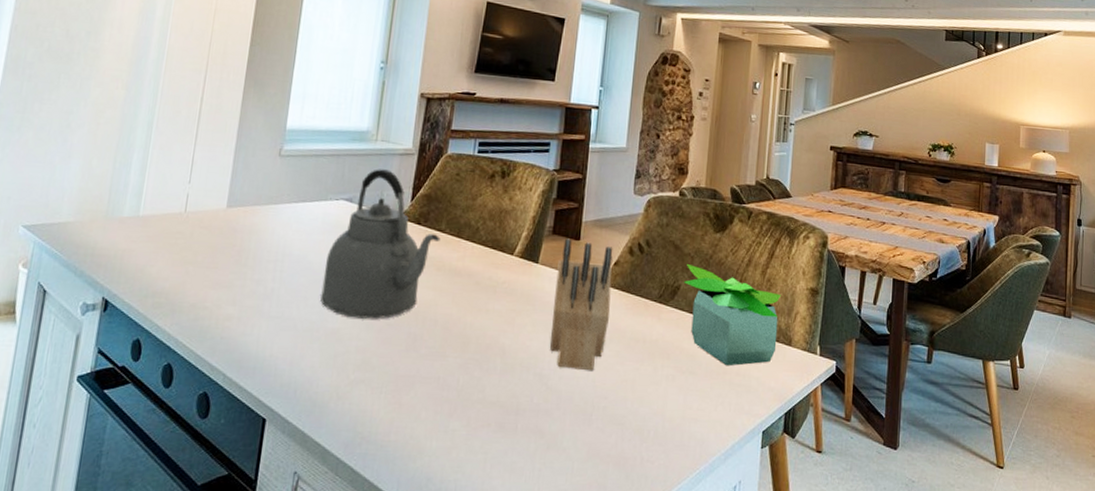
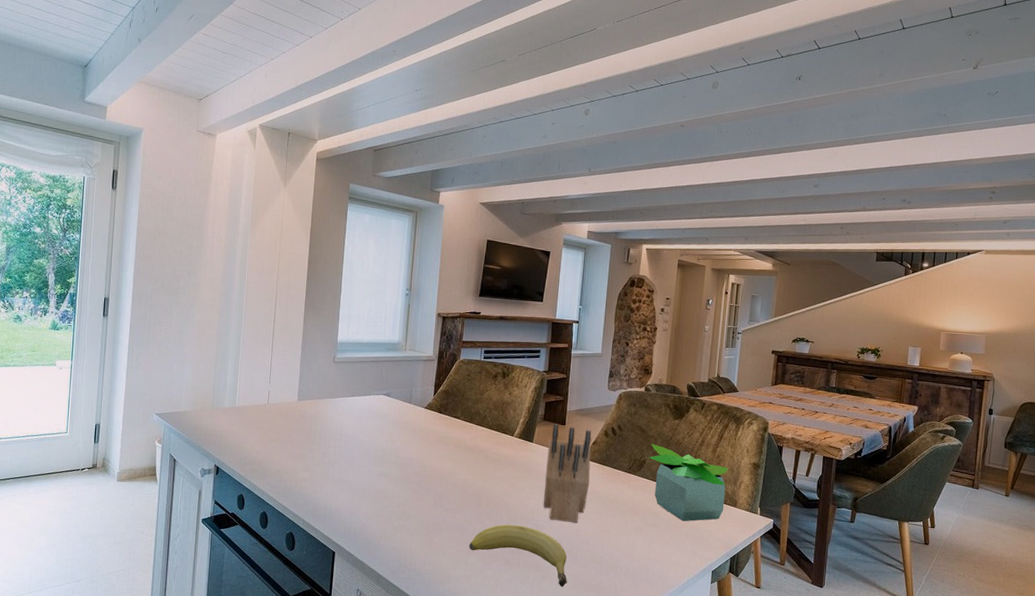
kettle: present [320,169,441,319] -> none [370,371,457,483]
fruit: none [450,375,579,460] -> present [469,524,567,587]

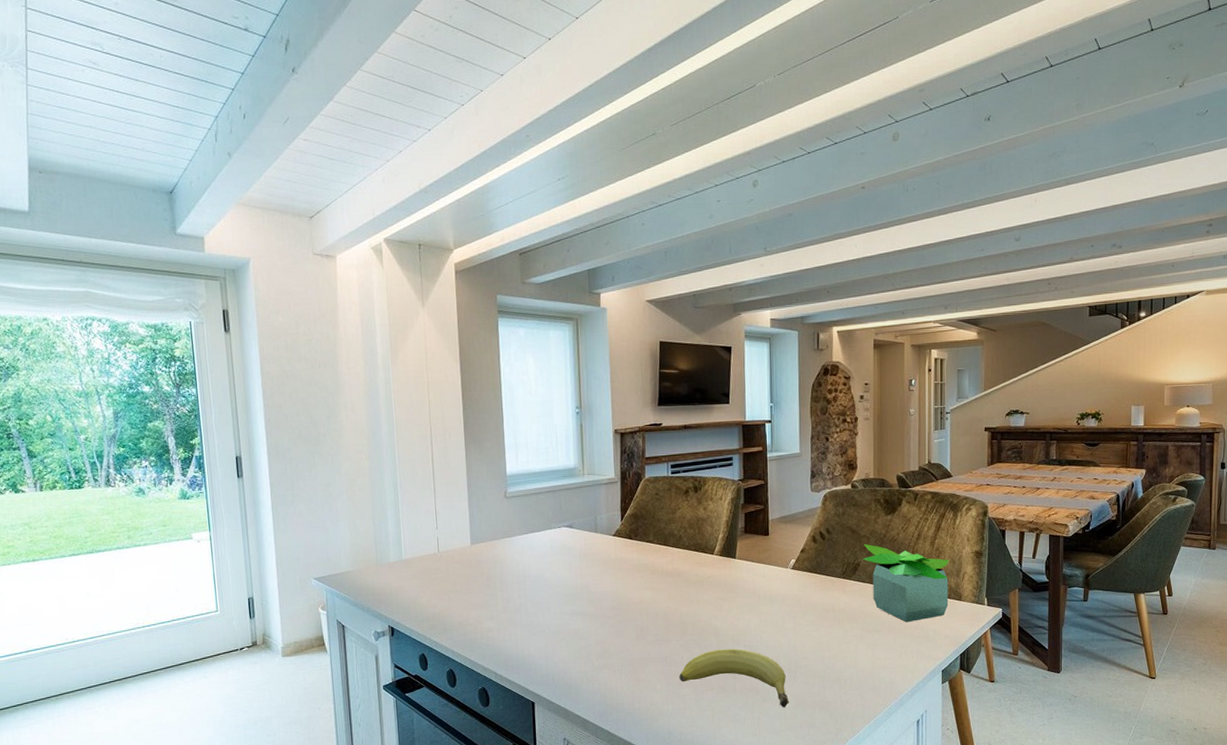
knife block: present [544,423,592,523] -> none [752,535,802,639]

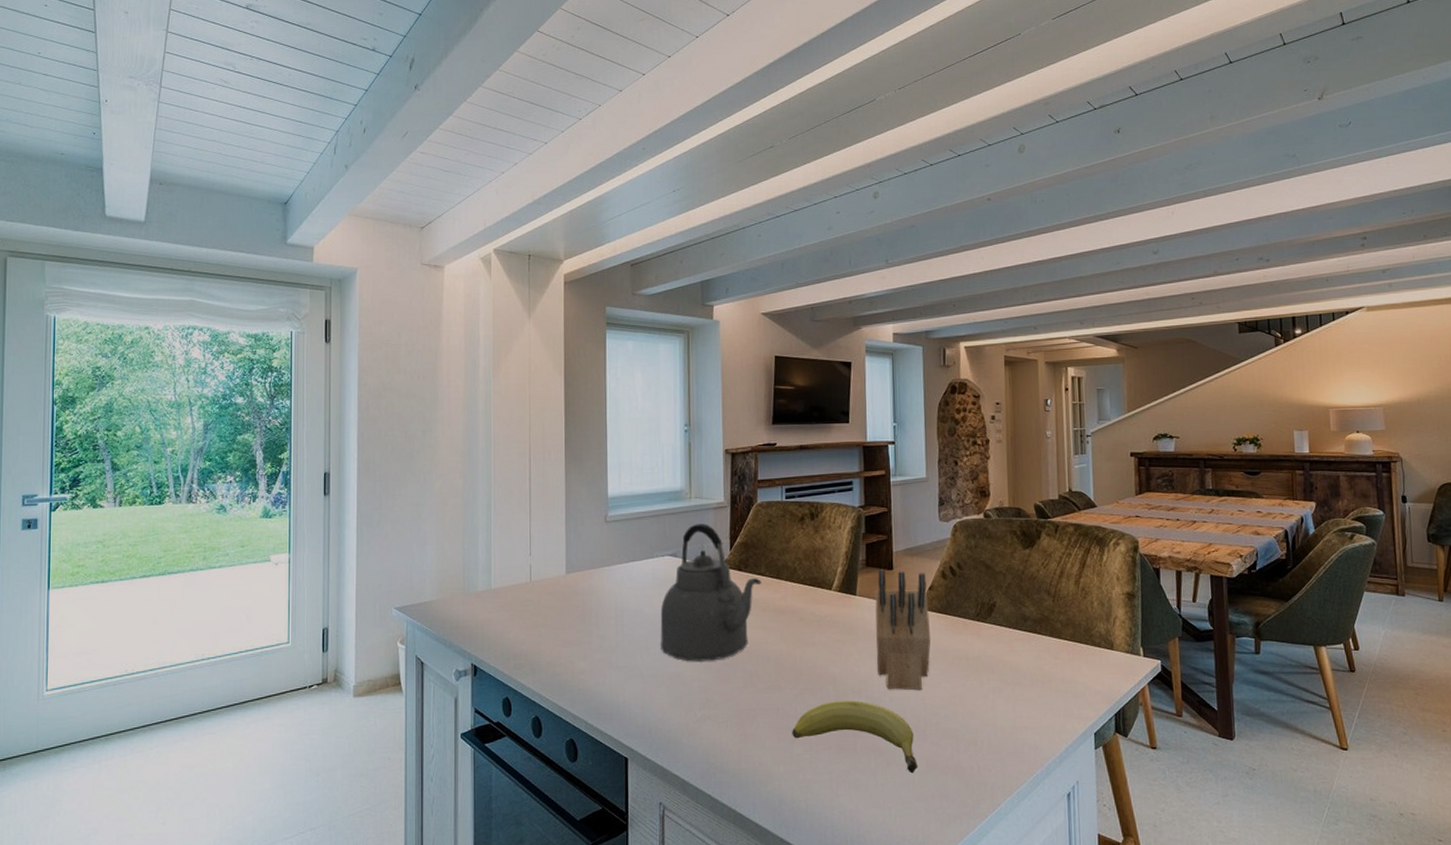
kettle: none [559,497,651,619] -> present [660,523,762,662]
knife block: none [752,535,802,639] -> present [875,569,931,691]
potted plant: present [862,544,949,623] -> none [998,582,1099,675]

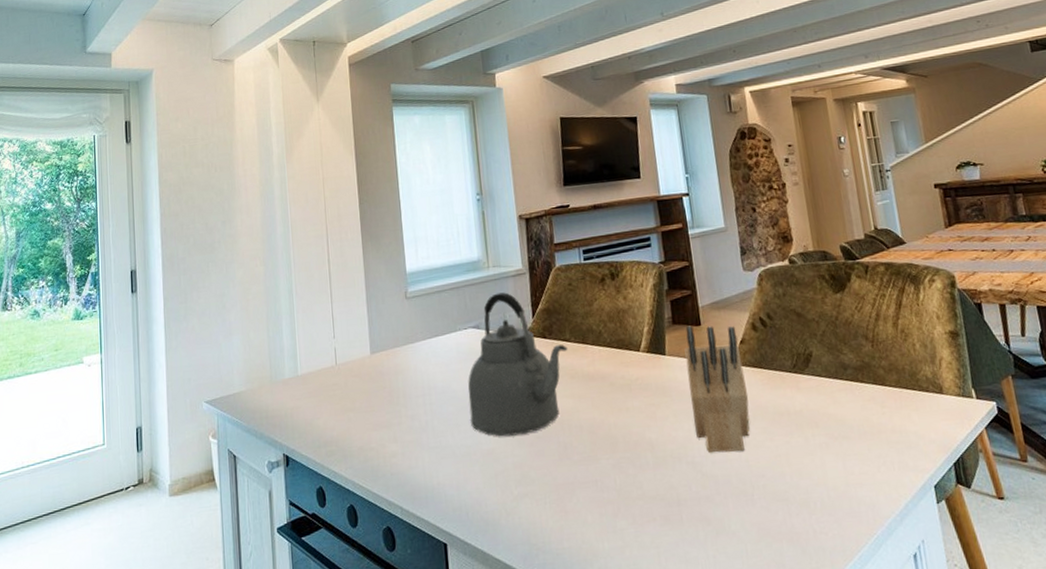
fruit: present [792,700,918,774] -> none [613,466,749,543]

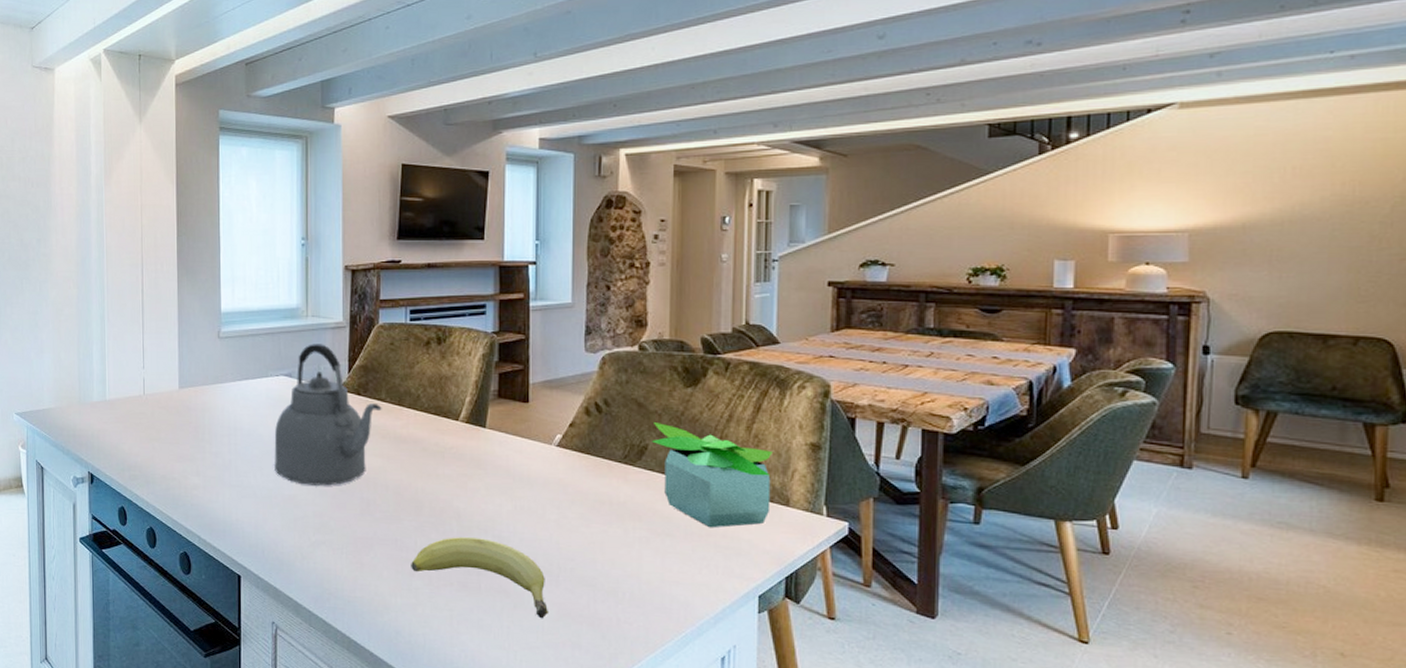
fruit: none [613,466,749,543] -> present [411,537,548,619]
knife block: present [684,325,751,453] -> none [507,401,570,534]
potted plant: none [814,329,928,425] -> present [651,423,773,528]

